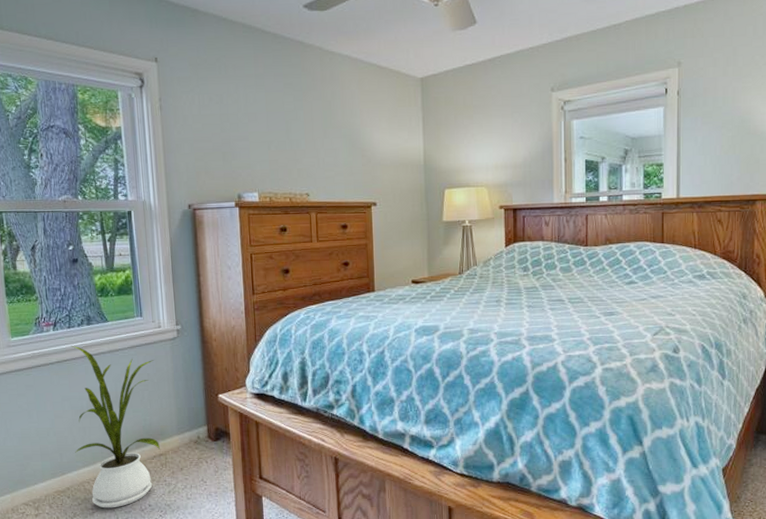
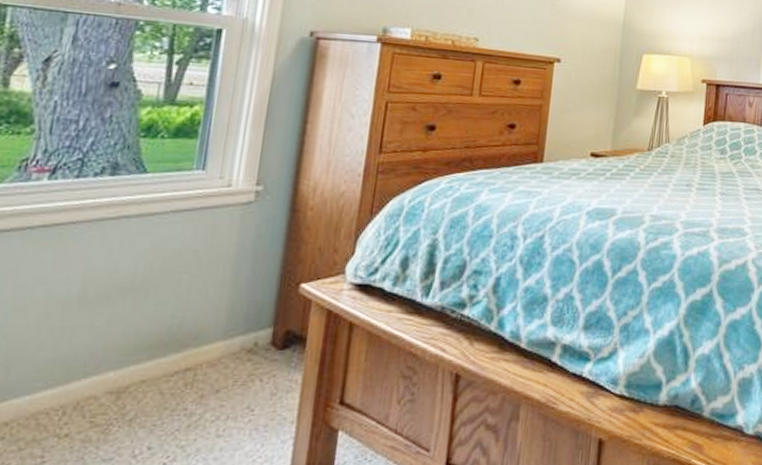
house plant: present [71,345,161,508] -> none [35,202,209,455]

